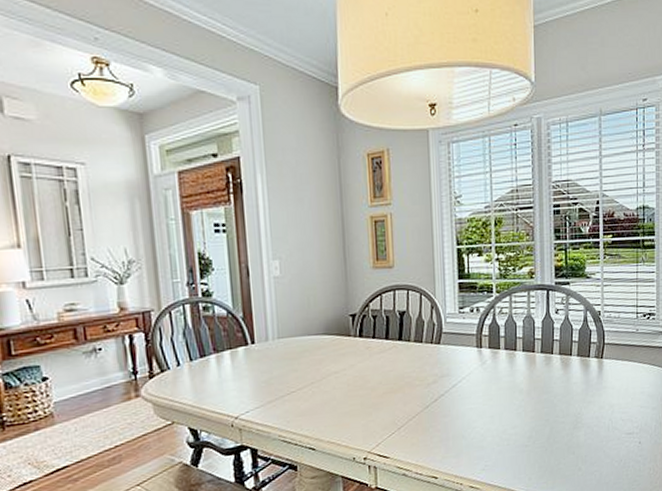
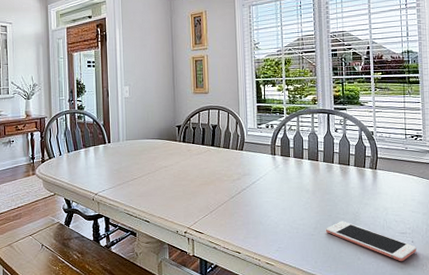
cell phone: none [542,425,644,468] -> present [326,221,417,262]

